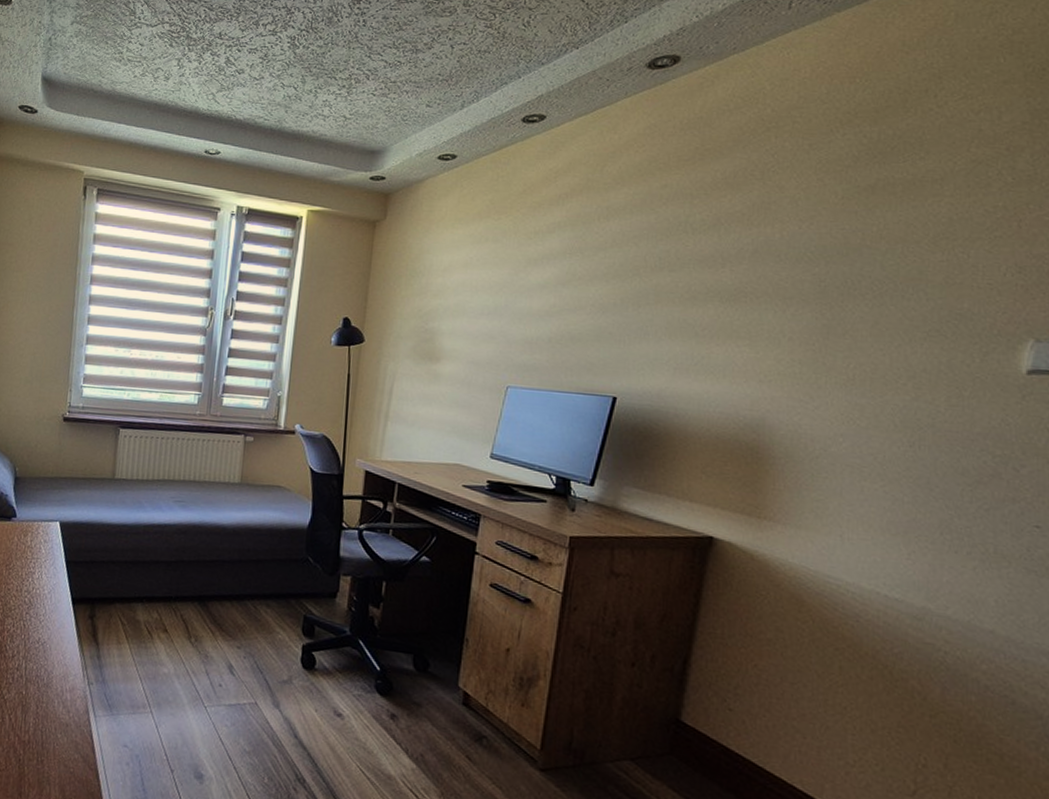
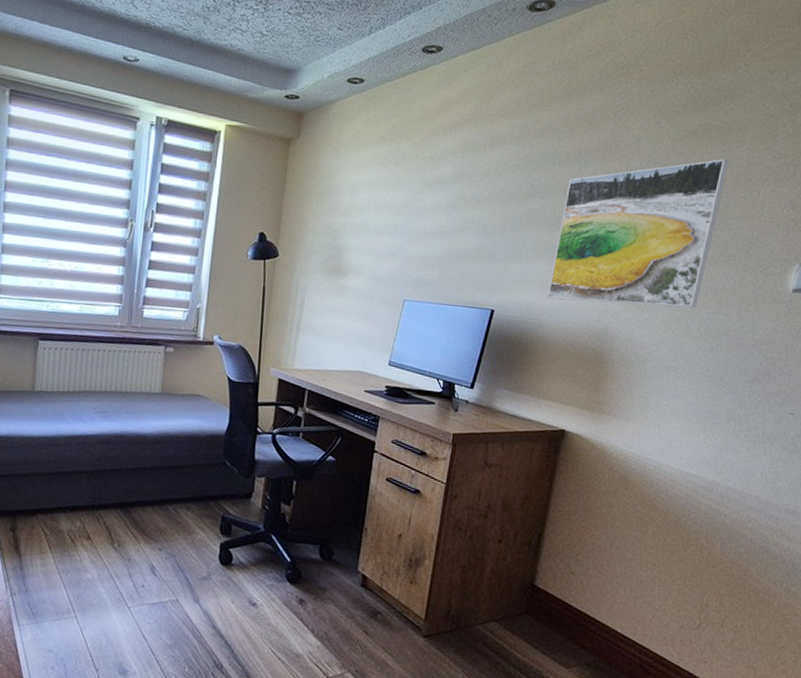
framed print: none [683,217,922,394] -> present [547,159,729,308]

